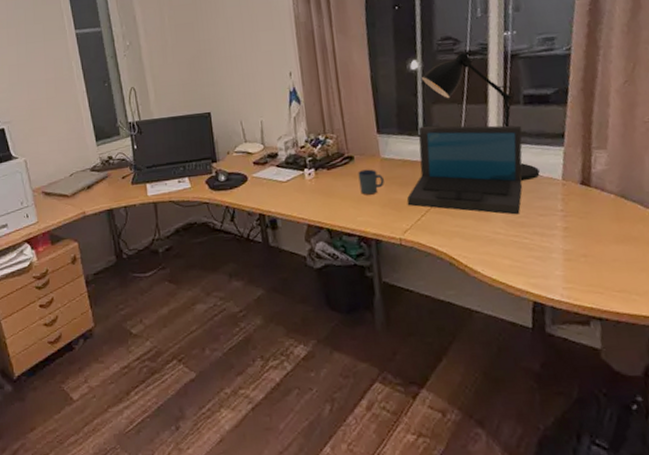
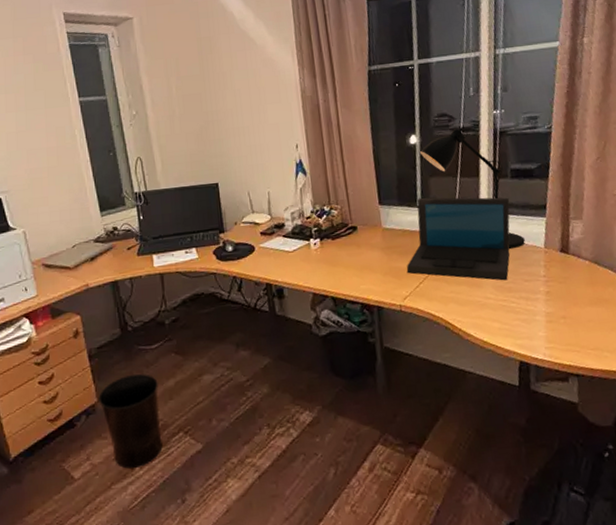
waste bin: none [95,300,157,393] -> present [98,373,163,469]
mug: present [358,169,384,195] -> none [361,238,386,264]

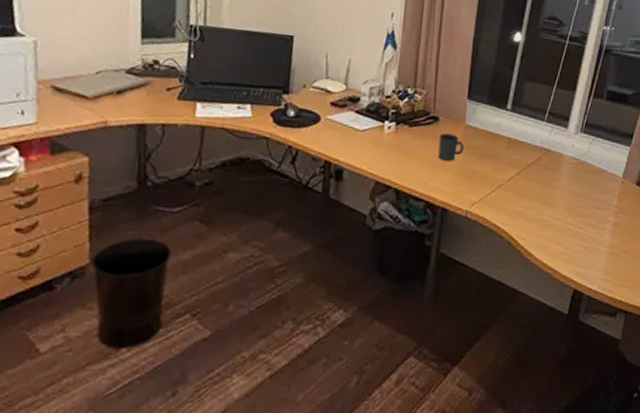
mug: none [361,238,386,264] -> present [438,133,464,161]
laptop: present [406,197,510,281] -> none [481,100,600,204]
desk lamp: present [419,127,525,250] -> none [521,35,606,173]

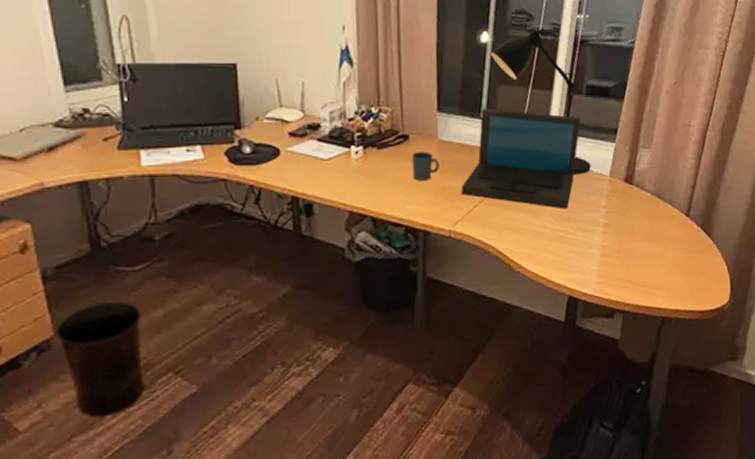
laptop: none [481,100,600,204] -> present [461,108,581,209]
desk lamp: none [521,35,606,173] -> present [490,29,591,176]

